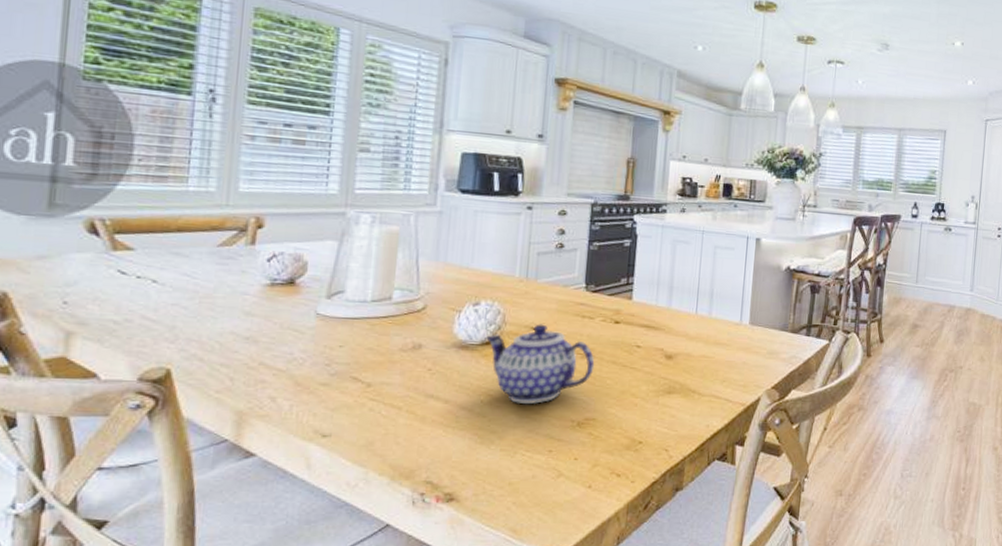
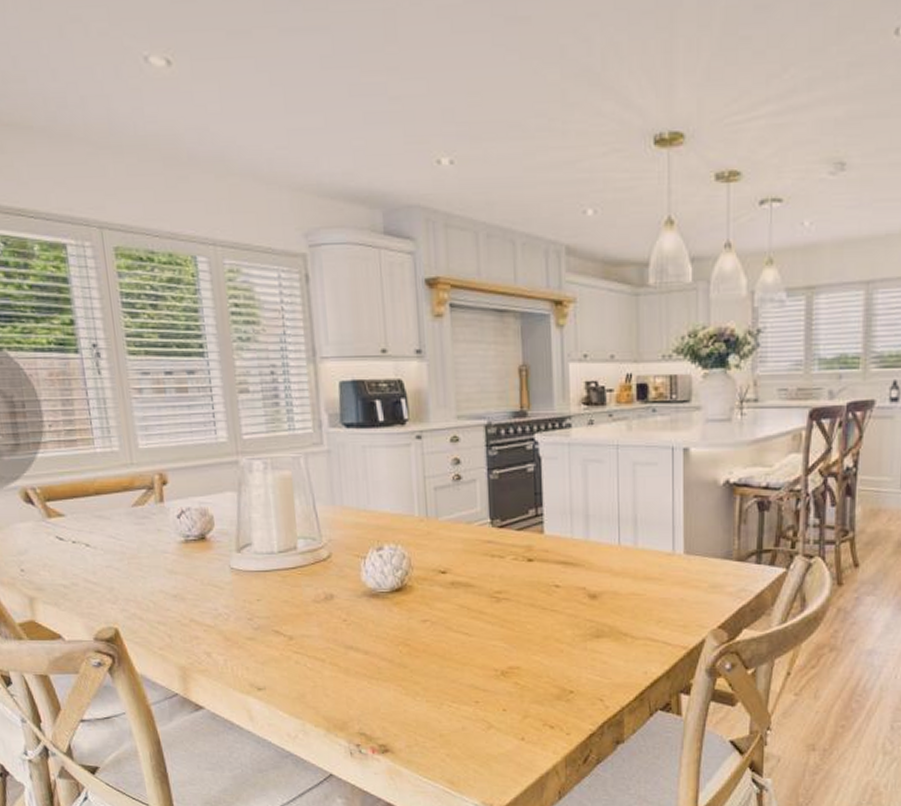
teapot: present [485,324,595,405] -> none [393,566,512,654]

